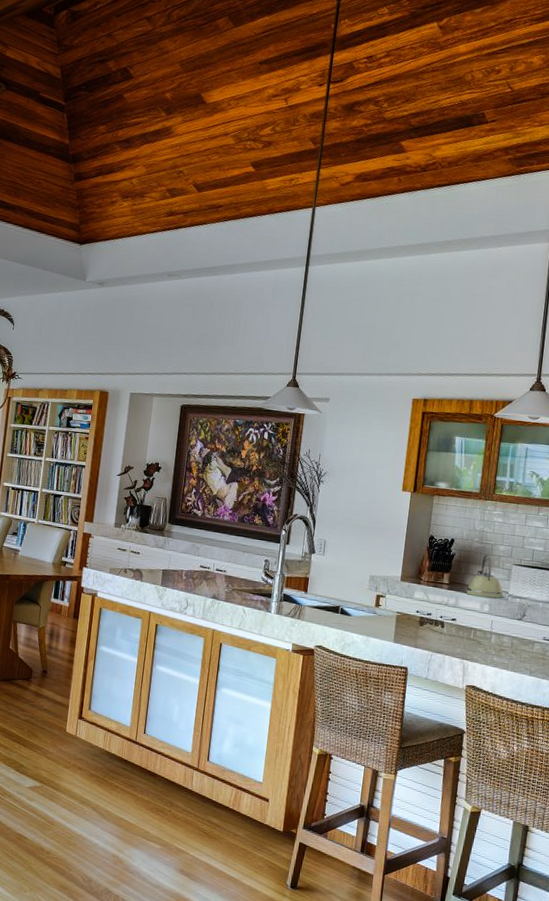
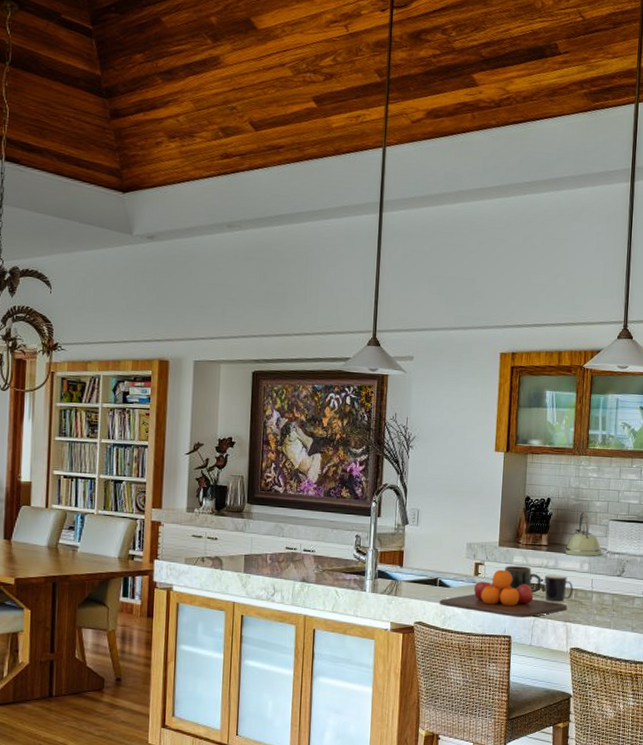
chopping board: none [339,603,466,652] -> present [439,569,568,619]
mug: none [405,600,441,629] -> present [505,565,542,594]
mug: none [443,612,473,642] -> present [544,575,573,604]

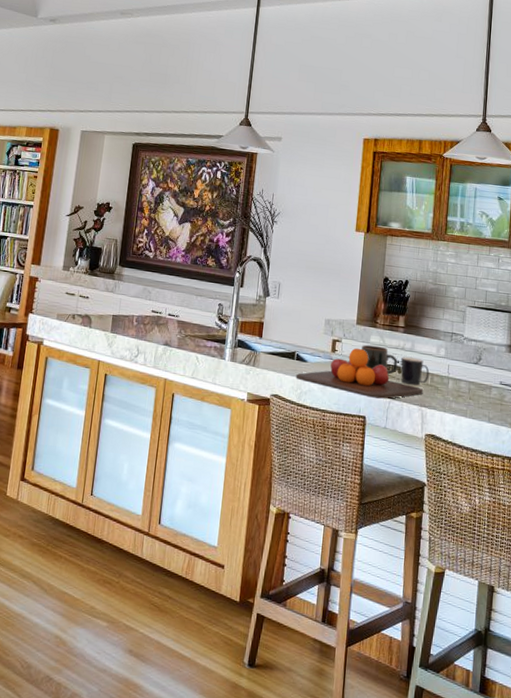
kettle: present [564,512,602,557] -> none [421,296,459,343]

